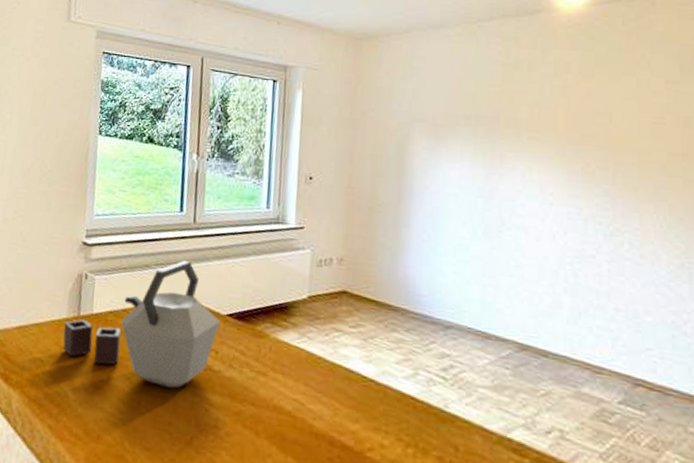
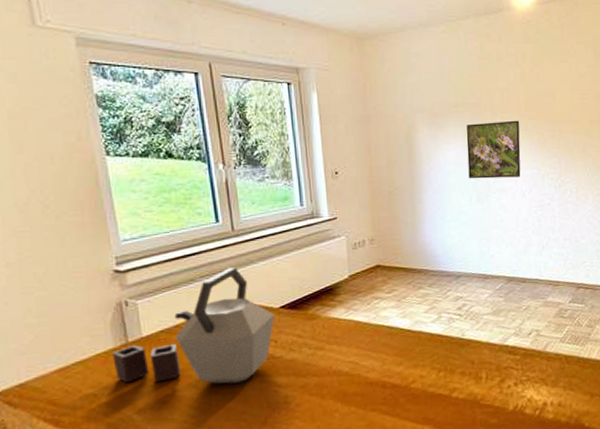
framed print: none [475,140,555,215] -> present [466,120,521,179]

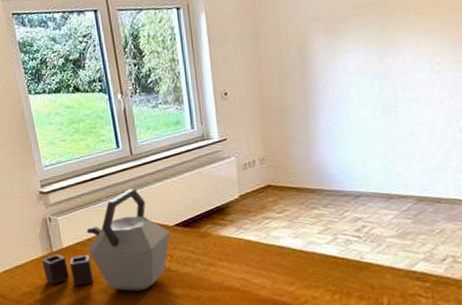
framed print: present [466,120,521,179] -> none [370,15,440,90]

